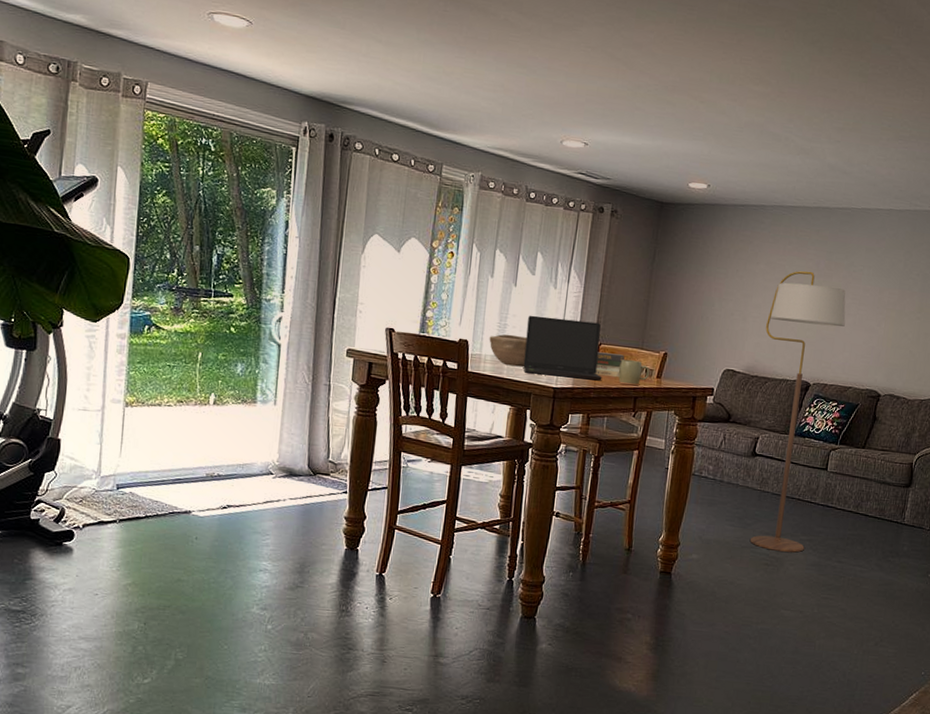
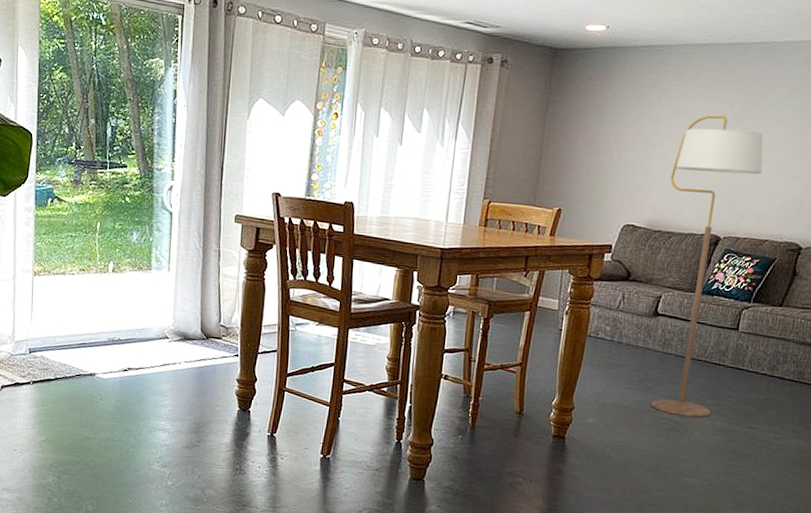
bowl: present [489,334,527,368] -> none [374,194,414,228]
laptop: present [523,315,602,381] -> none [409,174,492,240]
books: present [595,352,625,378] -> none [484,210,516,237]
mug: present [618,359,650,386] -> none [508,217,543,245]

